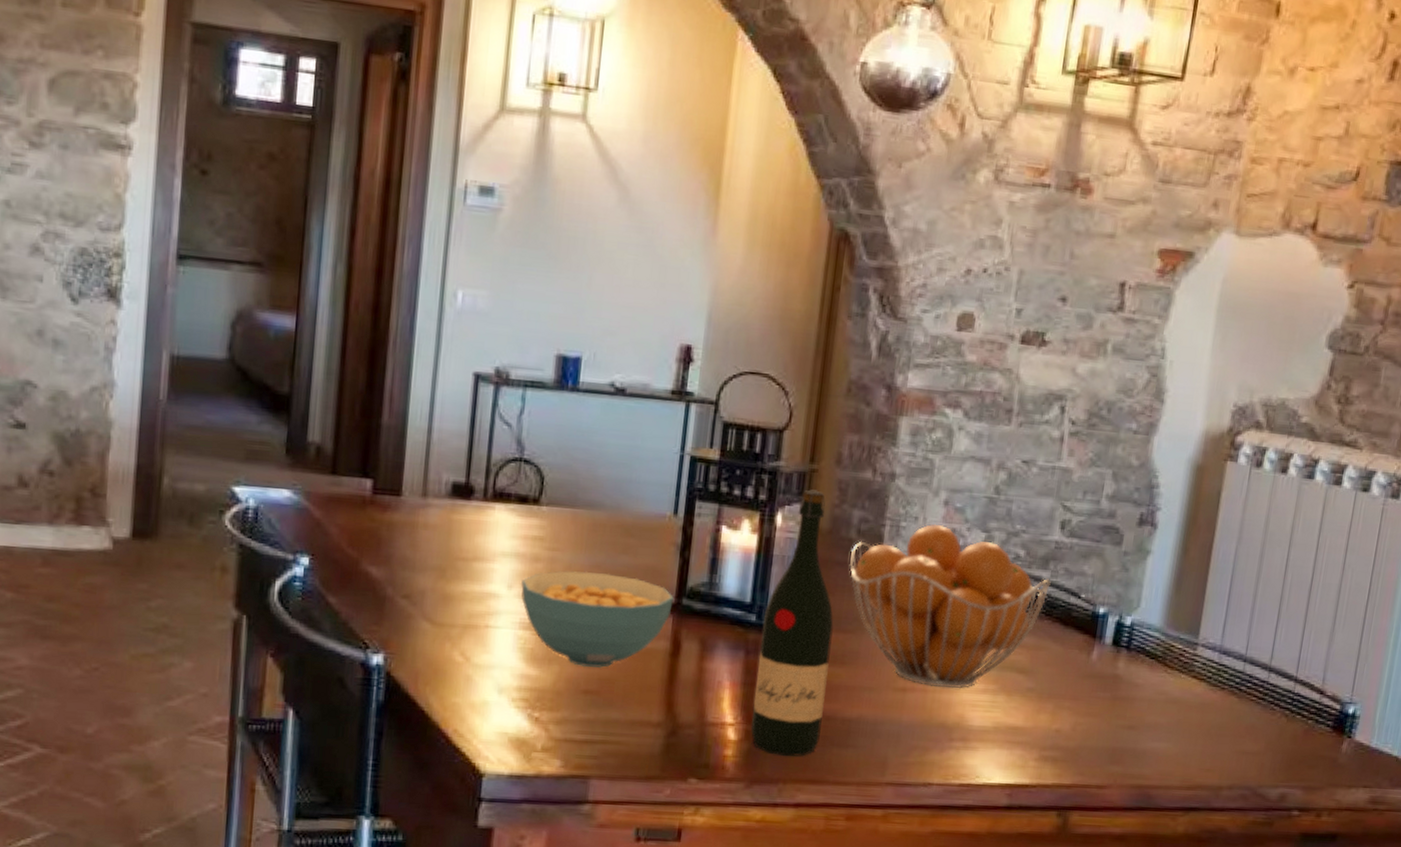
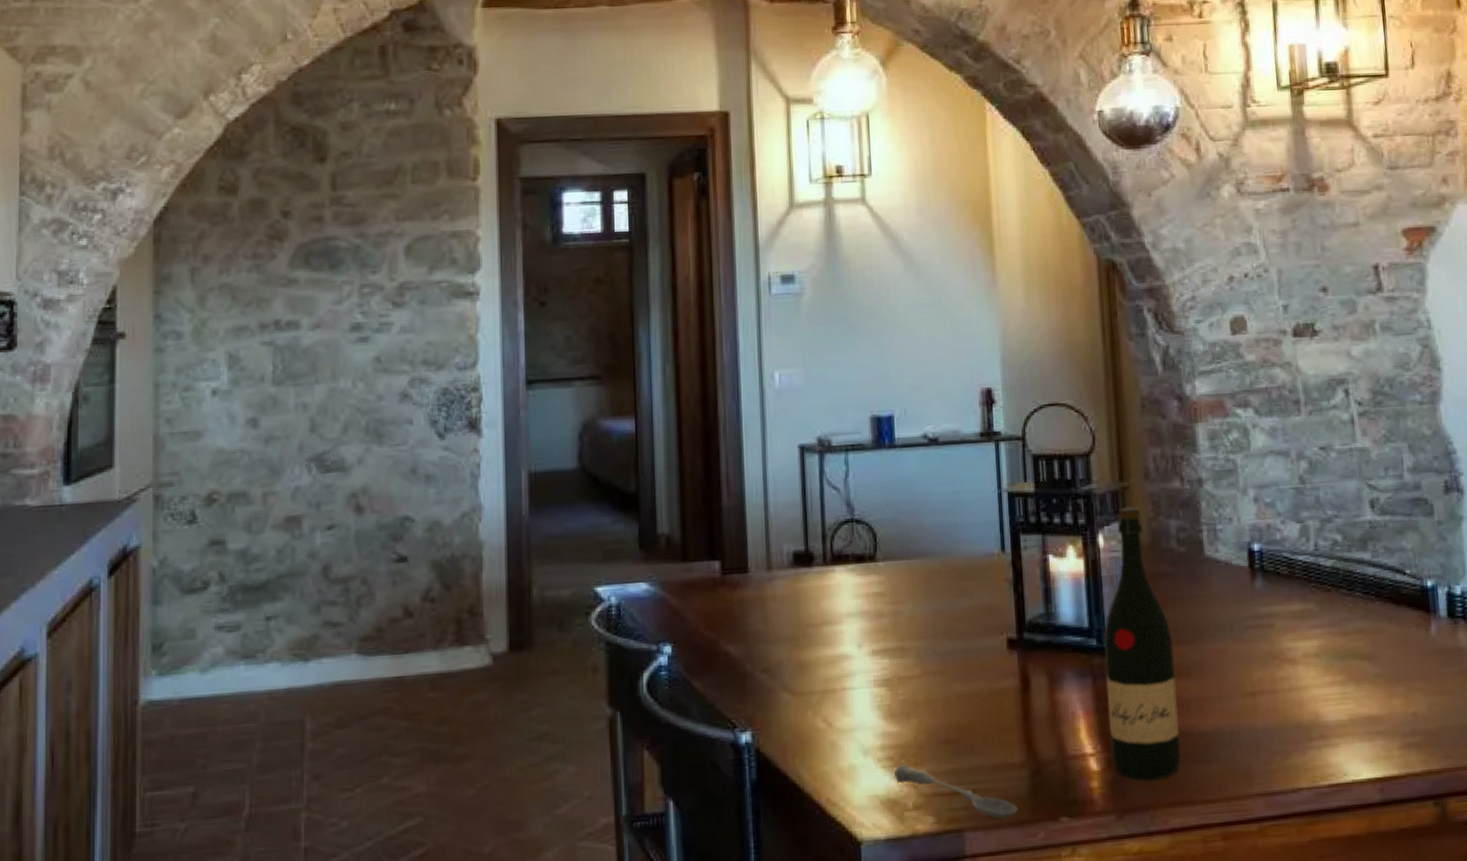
cereal bowl: present [520,571,675,669] -> none [869,618,1016,717]
soupspoon: none [527,707,648,772] -> present [895,764,1018,819]
fruit basket: present [849,523,1051,689] -> none [1174,522,1374,686]

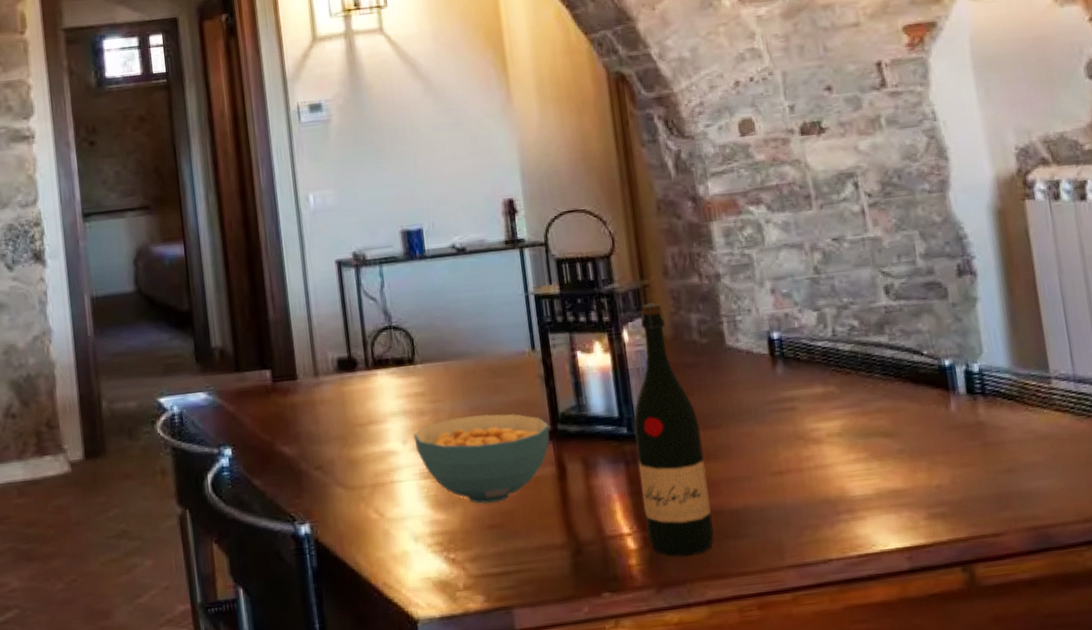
cereal bowl: none [869,618,1016,717] -> present [413,413,551,505]
soupspoon: present [895,764,1018,819] -> none [444,549,562,596]

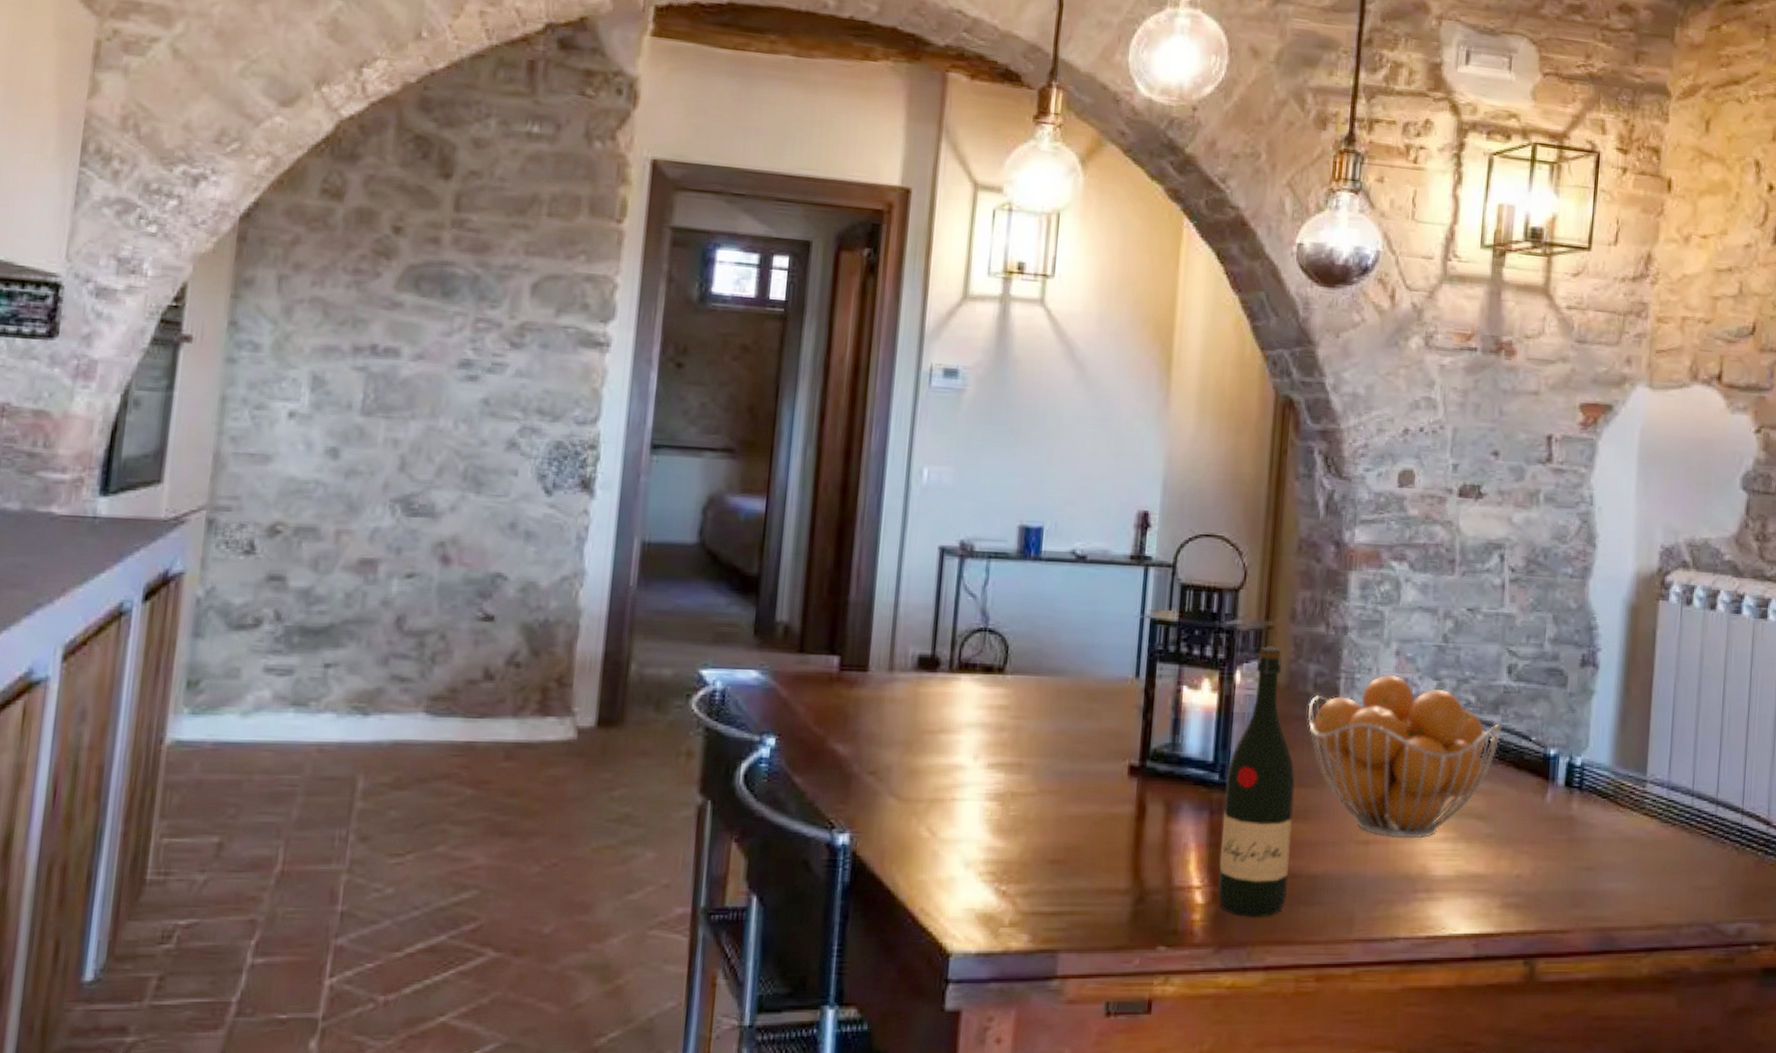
cereal bowl: present [413,413,551,505] -> none [986,738,1139,837]
fruit basket: none [697,312,891,465] -> present [1307,674,1502,839]

